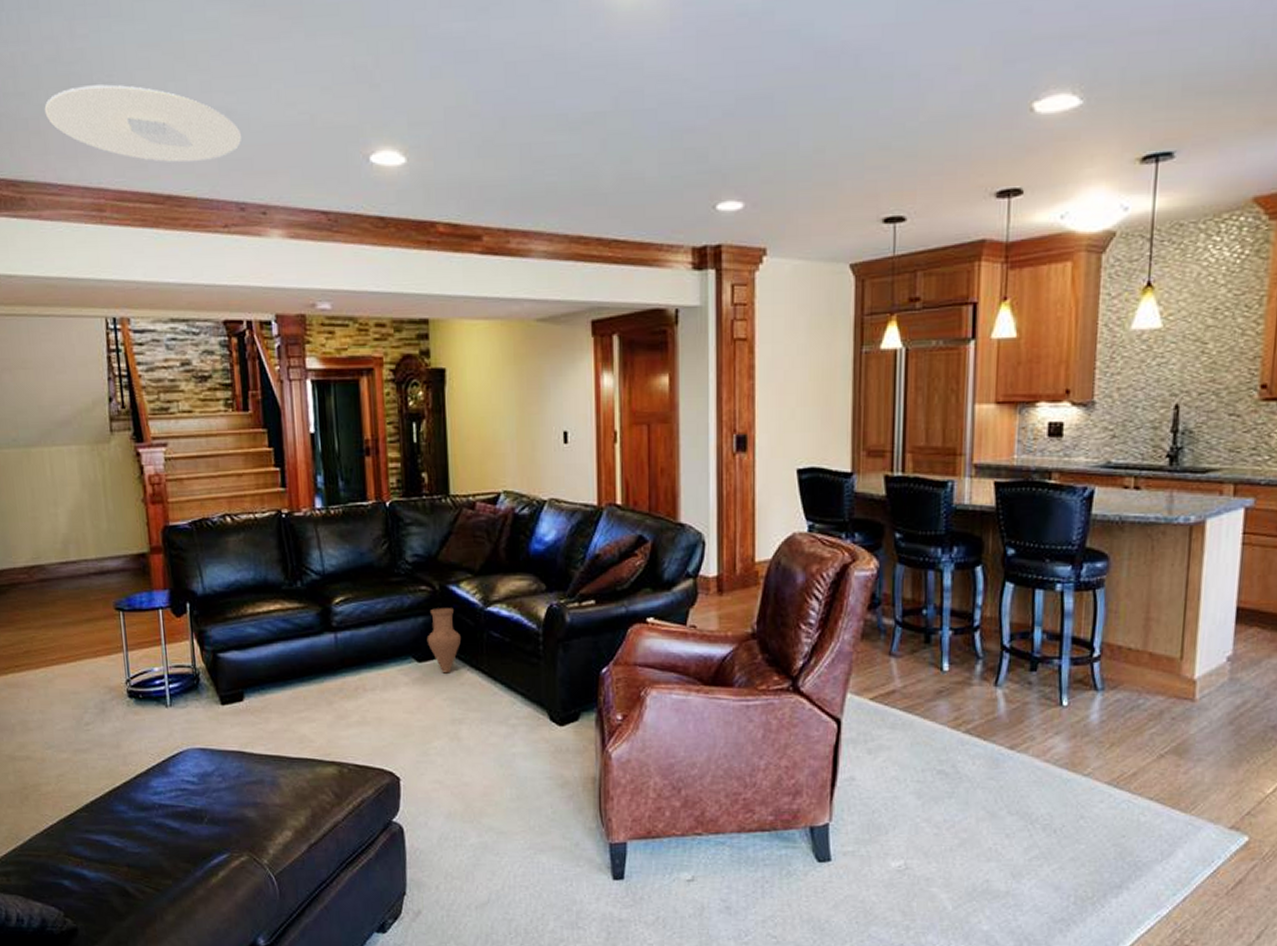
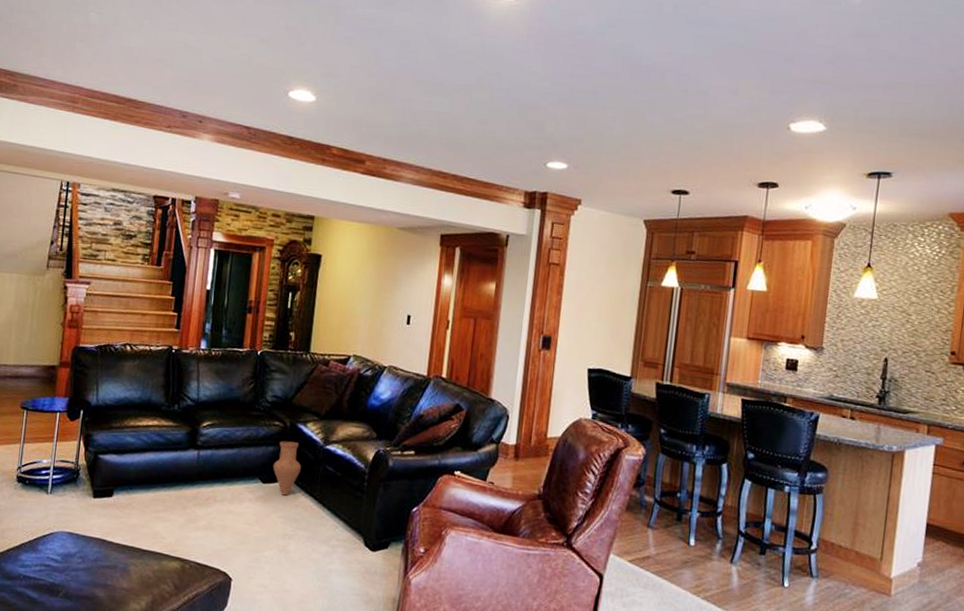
ceiling light: present [44,84,242,163] -> none [46,12,194,78]

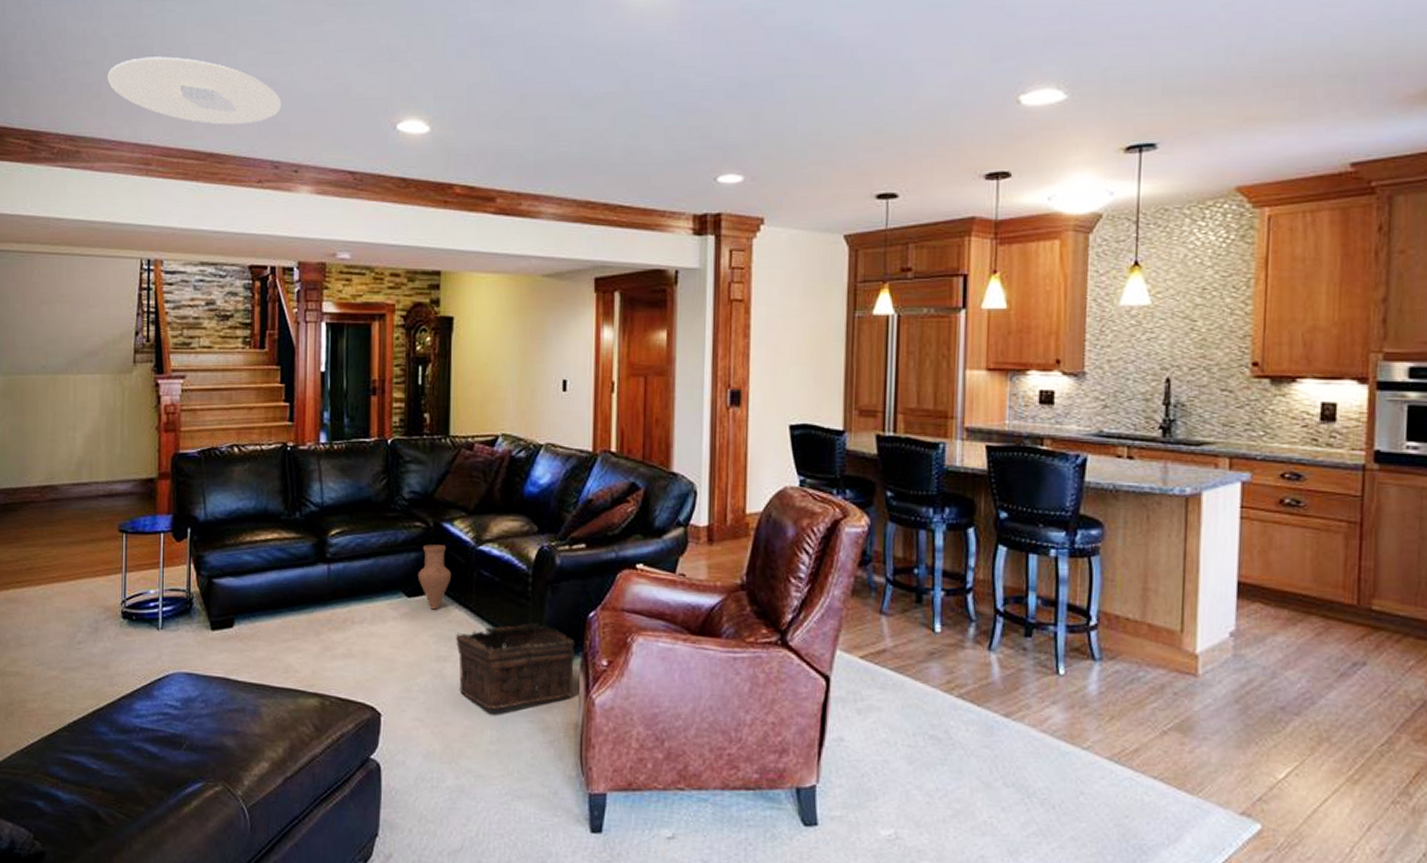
ceiling light: none [46,12,194,78] -> present [107,56,282,125]
basket: none [299,512,399,582] -> present [455,623,575,710]

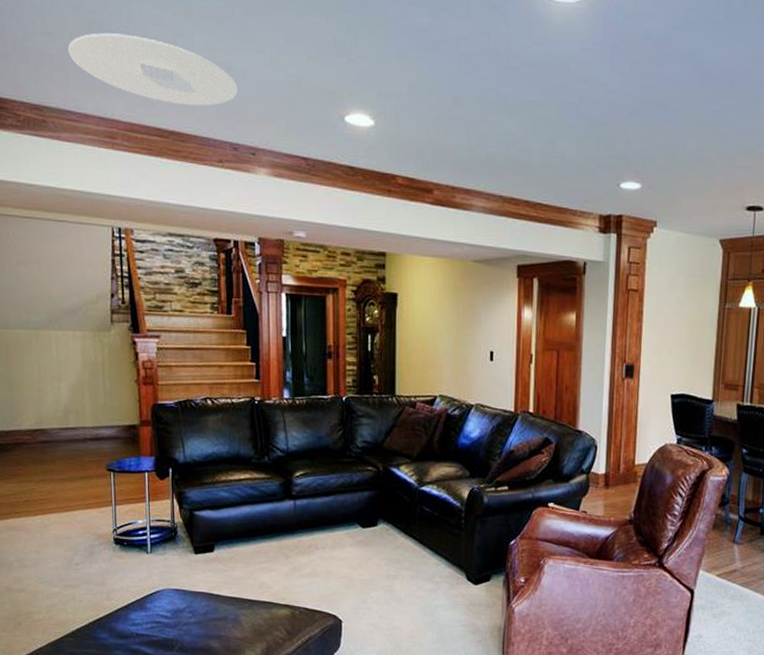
vase: present [417,544,452,610] -> none [370,485,399,538]
basket: present [455,623,575,710] -> none [402,549,499,617]

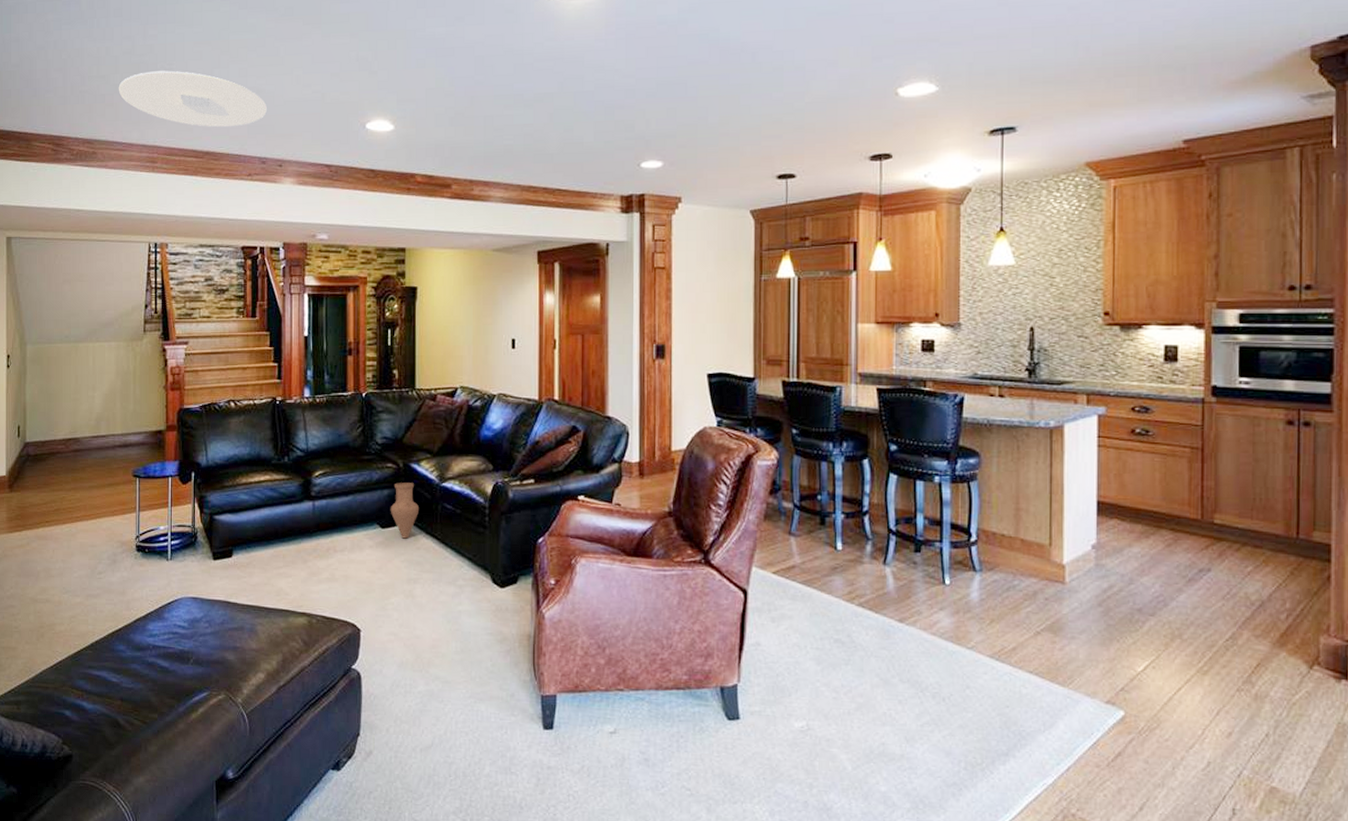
vase: none [370,485,399,538] -> present [390,482,420,539]

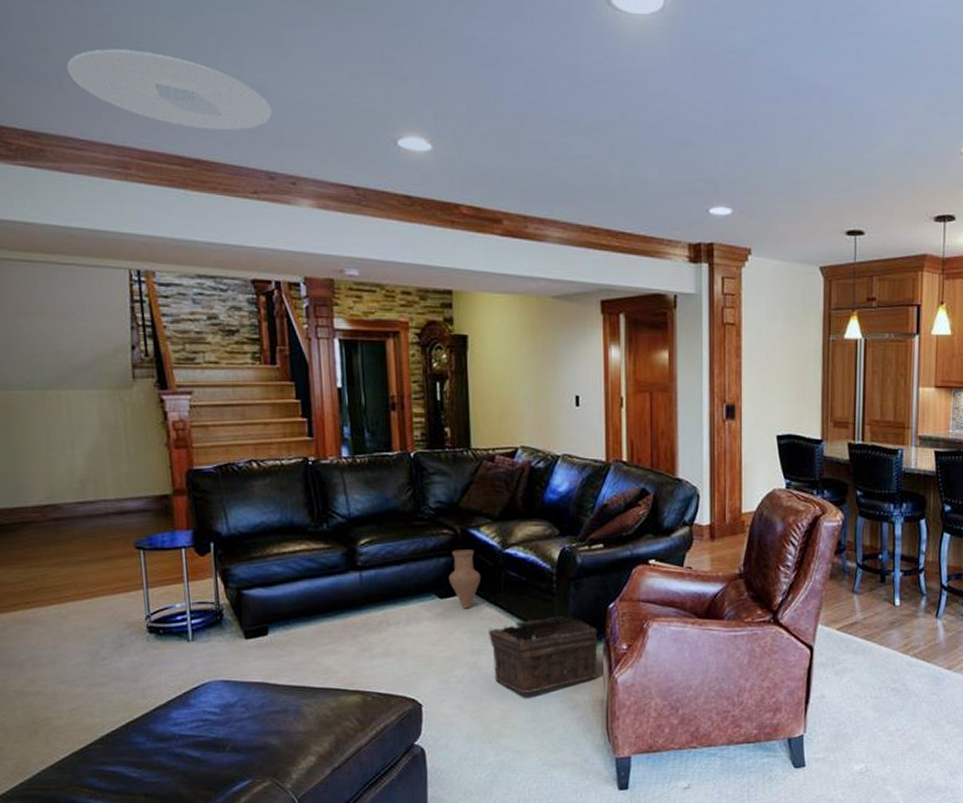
basket: none [423,548,526,624] -> present [487,616,598,693]

